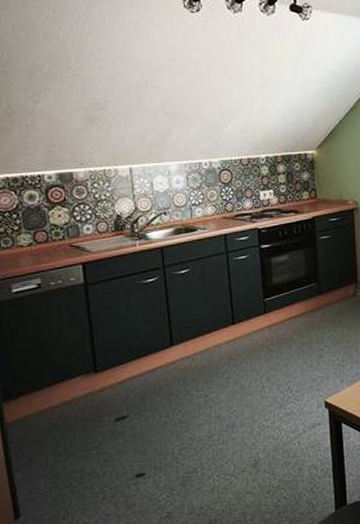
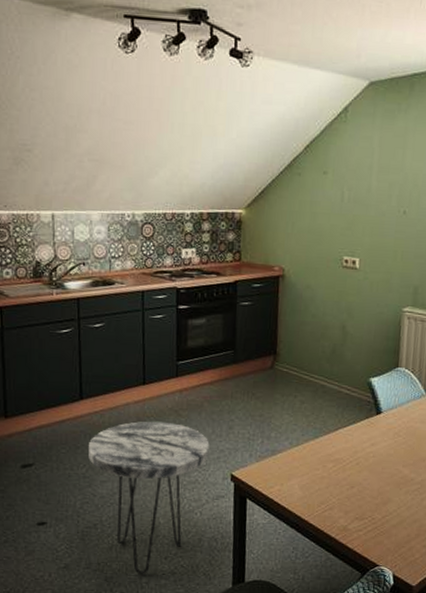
side table: none [183,358,302,512] -> present [89,421,210,574]

